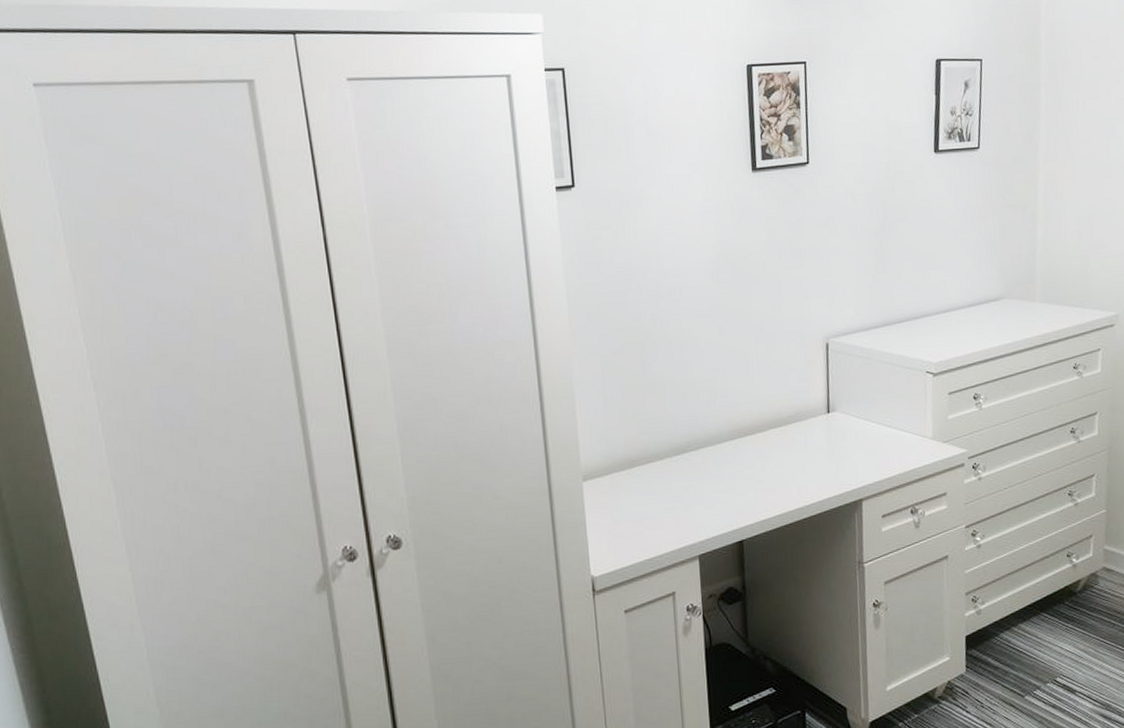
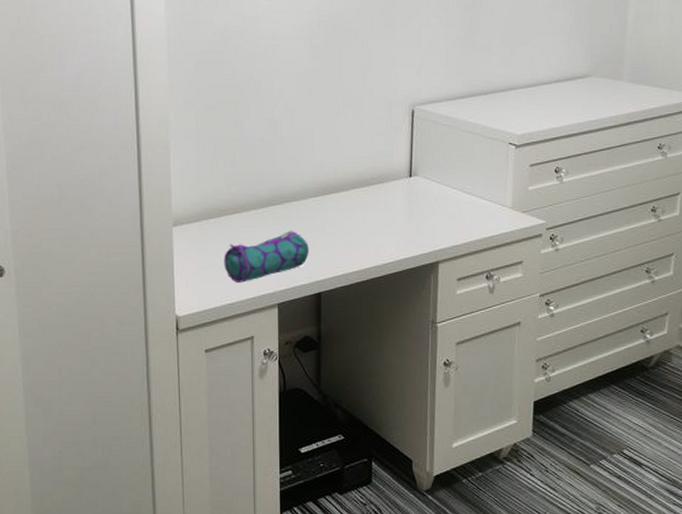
pencil case: none [639,477,728,536] -> present [224,230,309,283]

